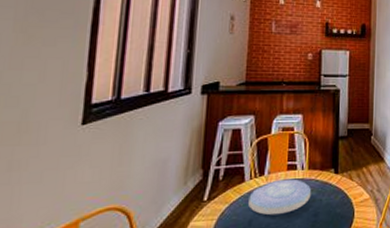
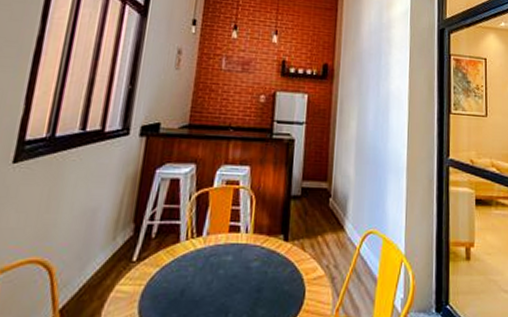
plate: present [248,179,312,216] -> none [182,243,256,286]

